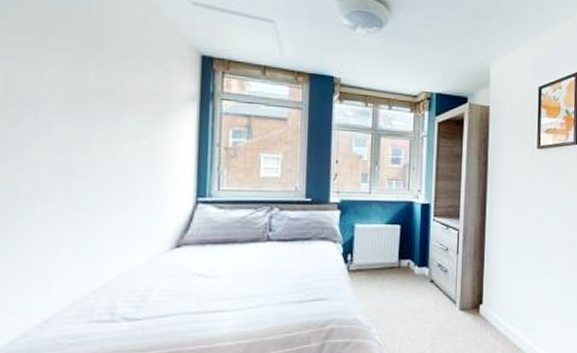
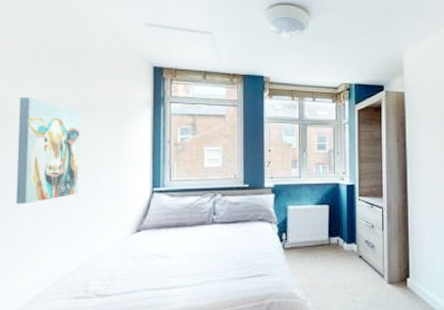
wall art: none [20,80,107,210] -> present [15,98,80,204]

